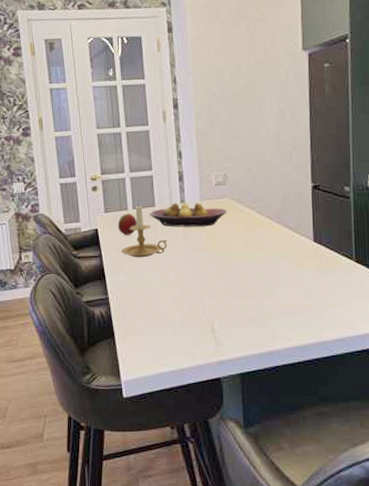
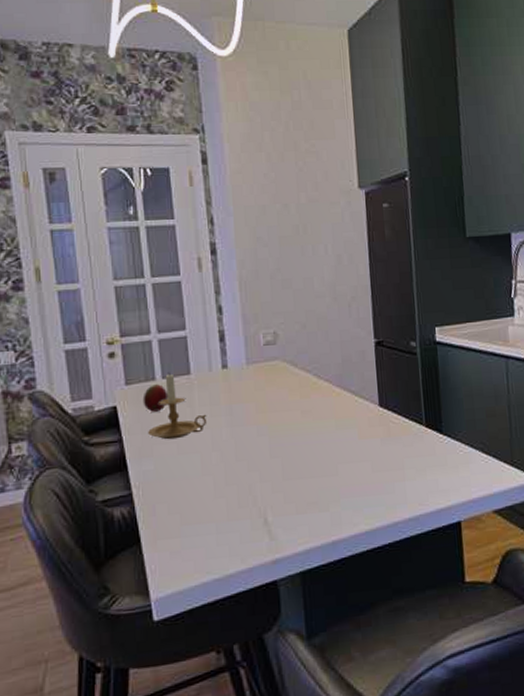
fruit bowl: present [150,202,227,227] -> none [184,367,279,399]

